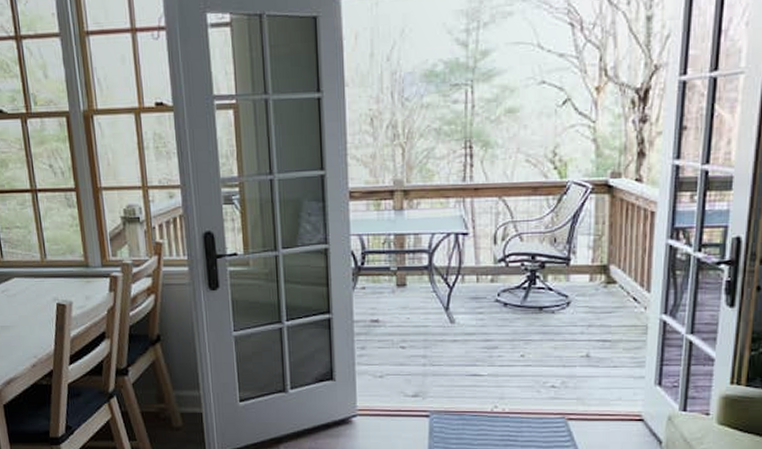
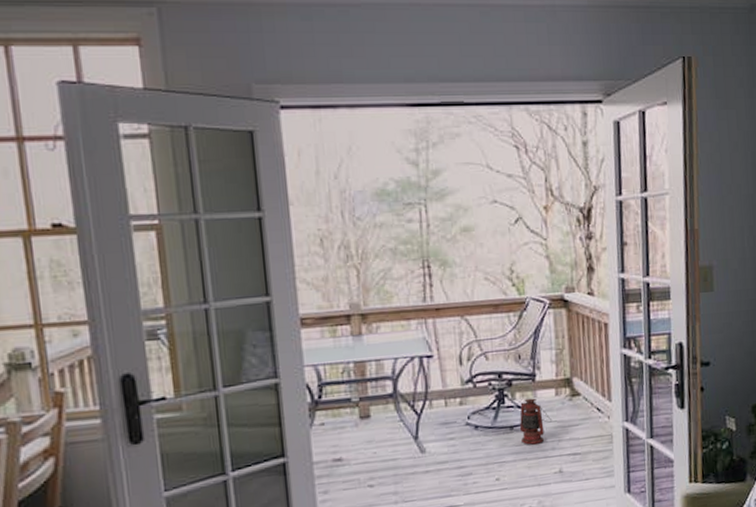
lantern: none [549,282,584,327] -> present [519,398,553,445]

